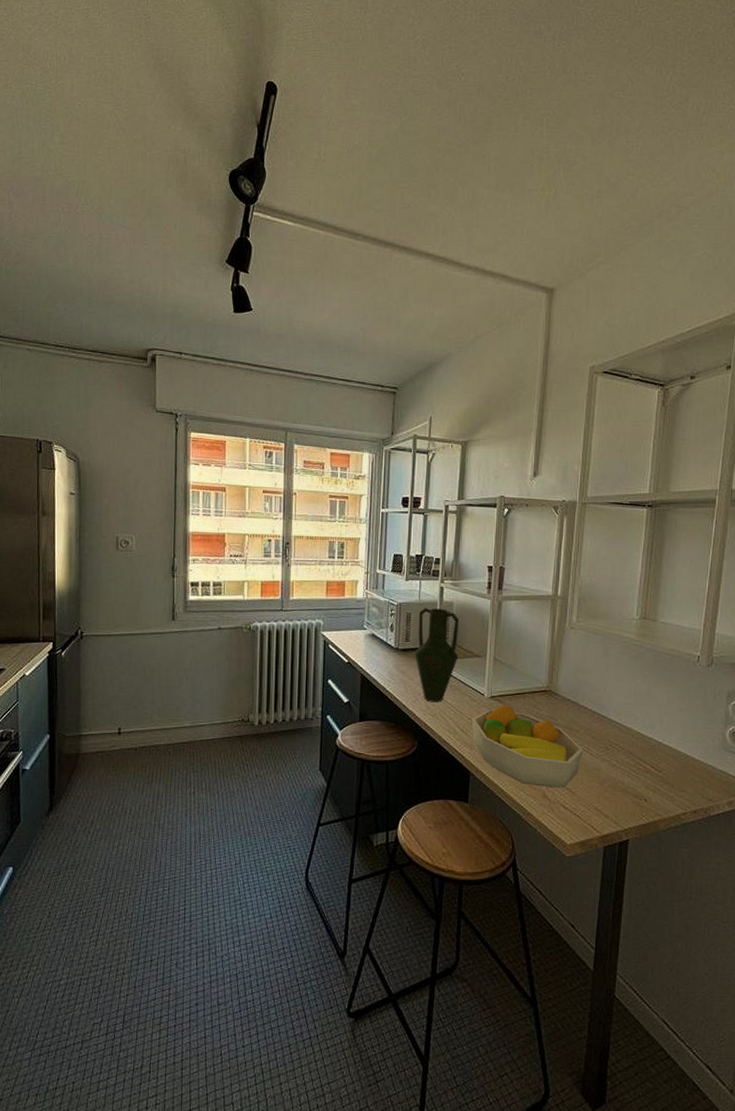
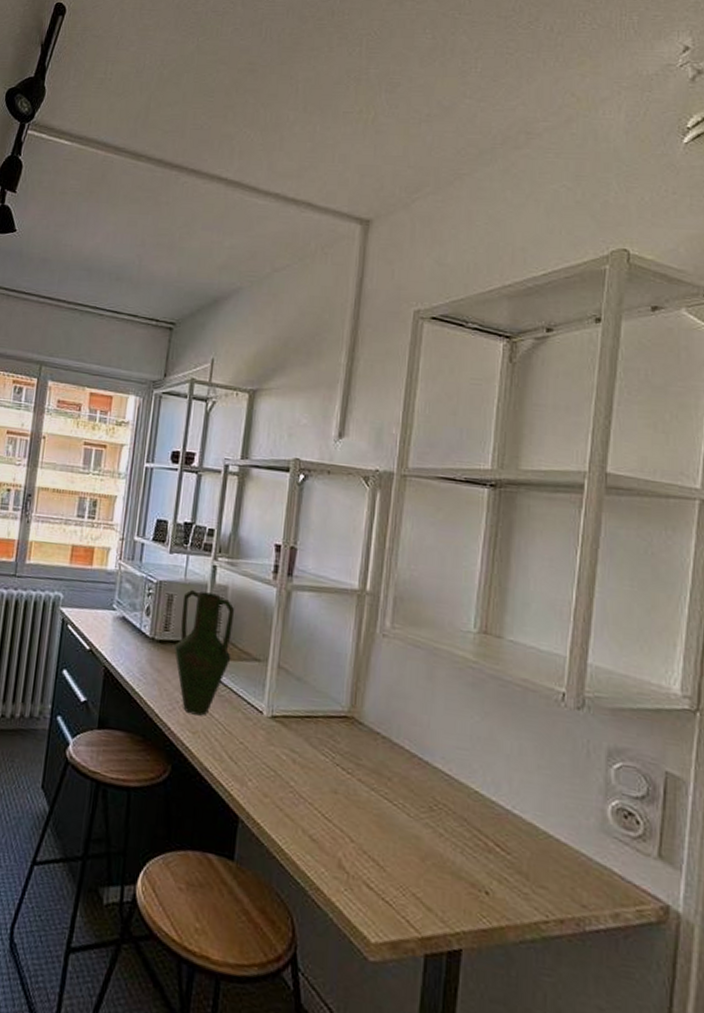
fruit bowl: present [471,704,583,789] -> none [244,728,397,859]

